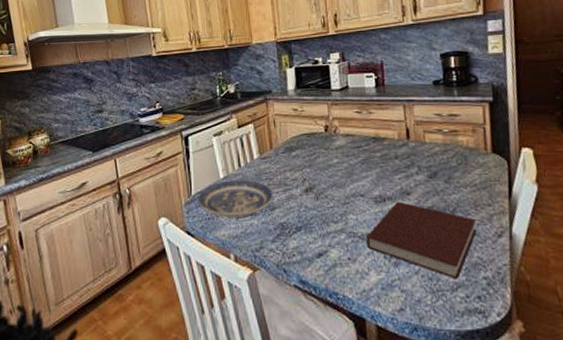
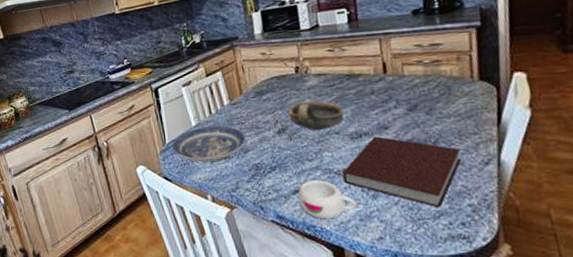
oil lamp: none [317,161,370,191] -> present [289,100,345,130]
mug: none [322,244,378,287] -> present [298,180,356,220]

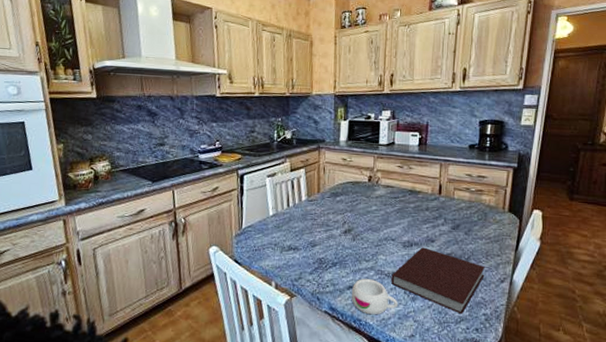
plate: present [172,126,246,162] -> none [248,217,316,251]
oil lamp: present [289,100,345,130] -> none [356,208,402,235]

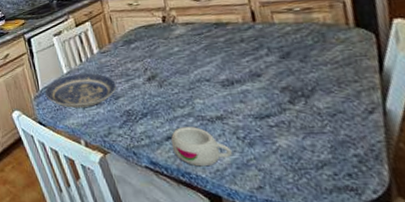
plate: none [248,217,316,251] -> present [45,73,117,108]
notebook: present [391,247,485,314] -> none [215,84,343,158]

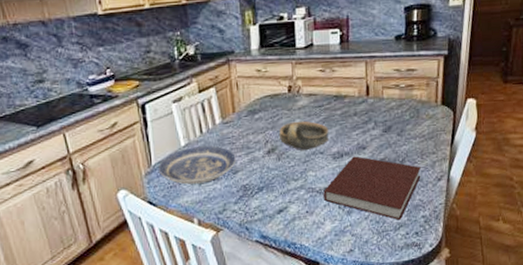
oil lamp: none [158,49,215,78] -> present [279,121,330,150]
mug: present [171,127,232,167] -> none [282,199,333,237]
notebook: none [215,84,343,158] -> present [323,156,421,220]

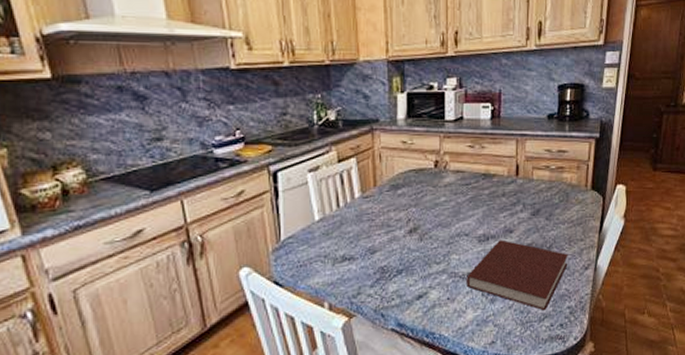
plate: present [159,146,236,185] -> none [288,222,375,264]
oil lamp: present [279,121,330,150] -> none [423,199,476,231]

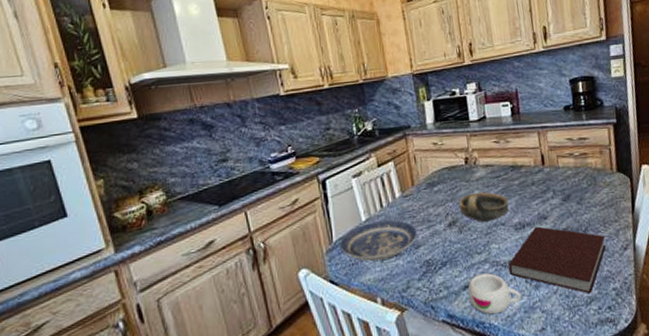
plate: none [288,222,375,264] -> present [340,220,418,261]
mug: none [421,284,475,326] -> present [468,273,521,315]
oil lamp: none [423,199,476,231] -> present [459,192,510,222]

